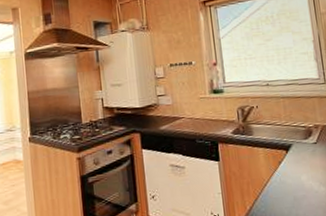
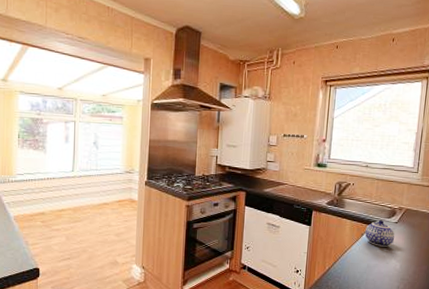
teapot: none [282,143,318,174] -> present [365,220,395,247]

